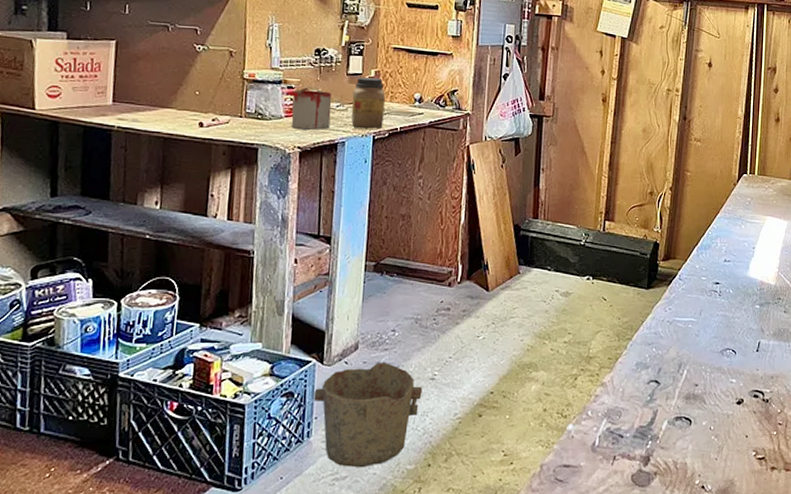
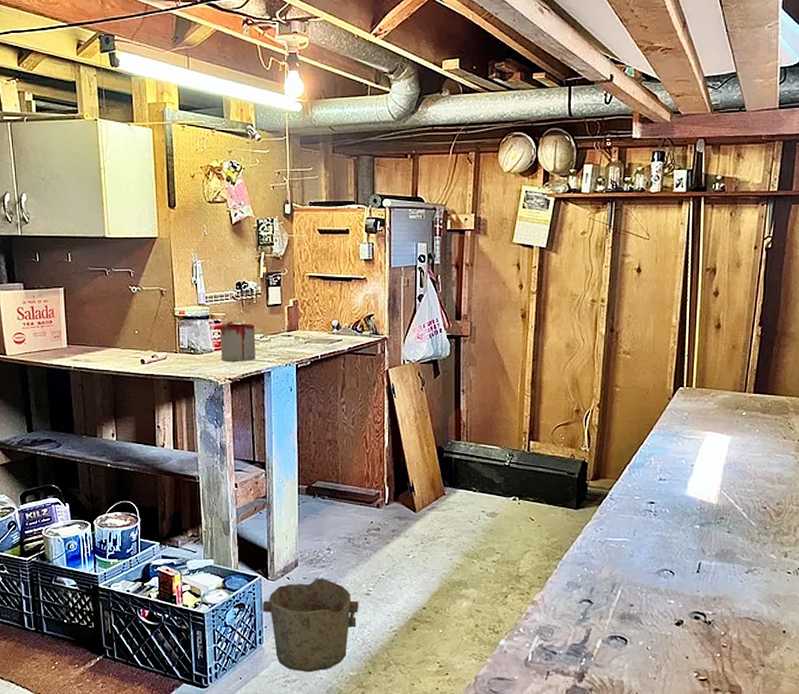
jar: present [351,77,385,130] -> none [274,308,304,358]

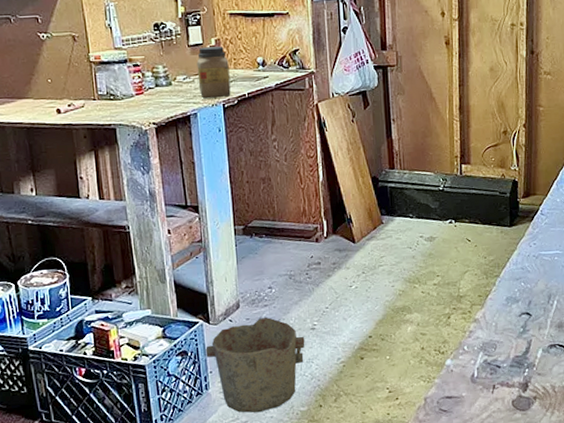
paint can: present [215,321,256,363] -> none [135,63,180,106]
jar: none [274,308,304,358] -> present [196,46,231,99]

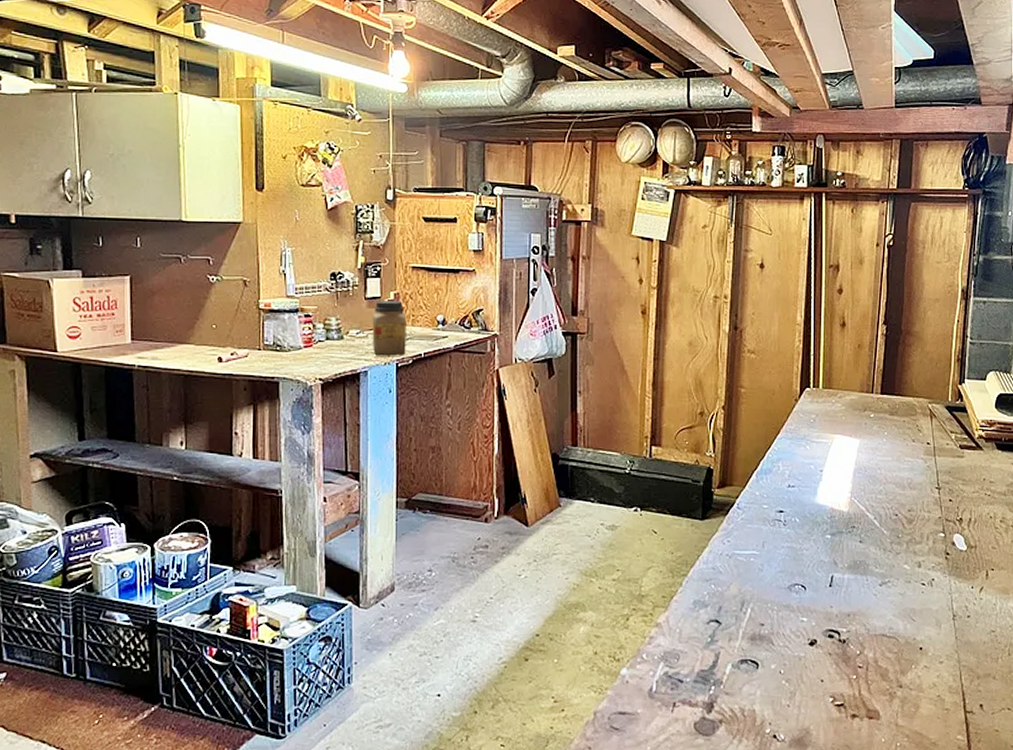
bucket: present [205,317,305,413] -> none [352,603,464,715]

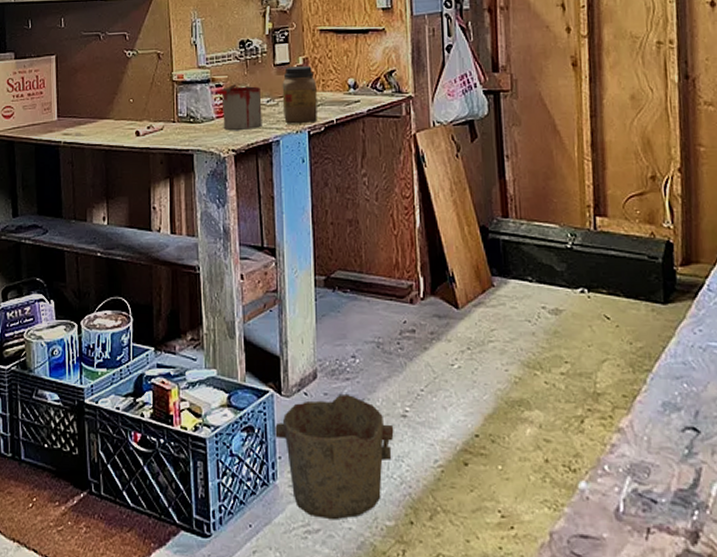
paint can: none [306,315,351,361] -> present [217,84,262,131]
bucket: none [352,603,464,715] -> present [275,393,394,520]

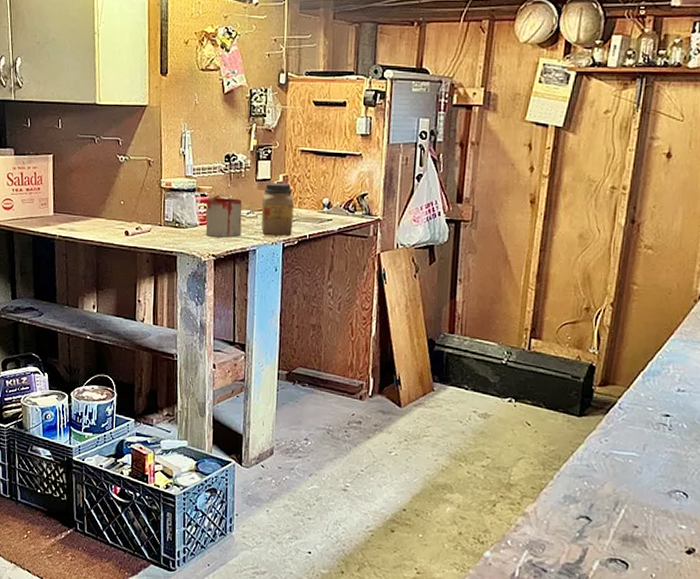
bucket: present [275,393,394,520] -> none [234,468,335,566]

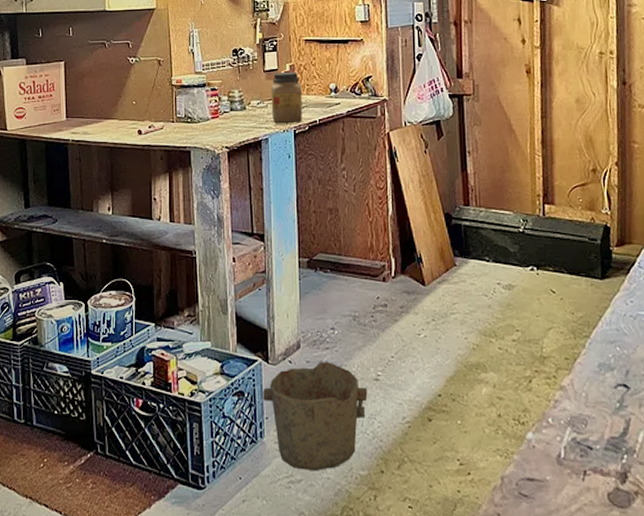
paint can: present [202,195,242,239] -> none [212,88,253,130]
bucket: none [234,468,335,566] -> present [263,361,368,471]

